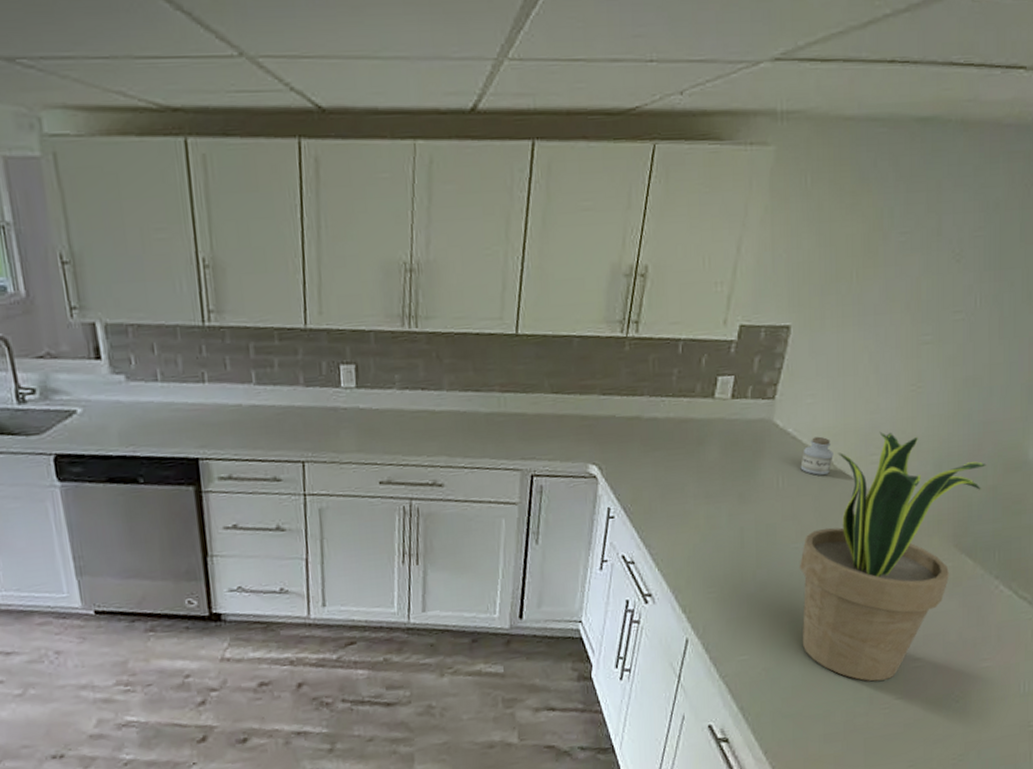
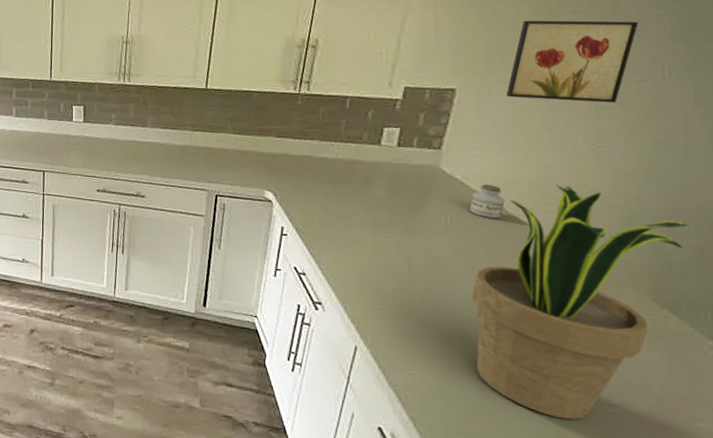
wall art: none [838,242,958,338] -> present [506,20,638,103]

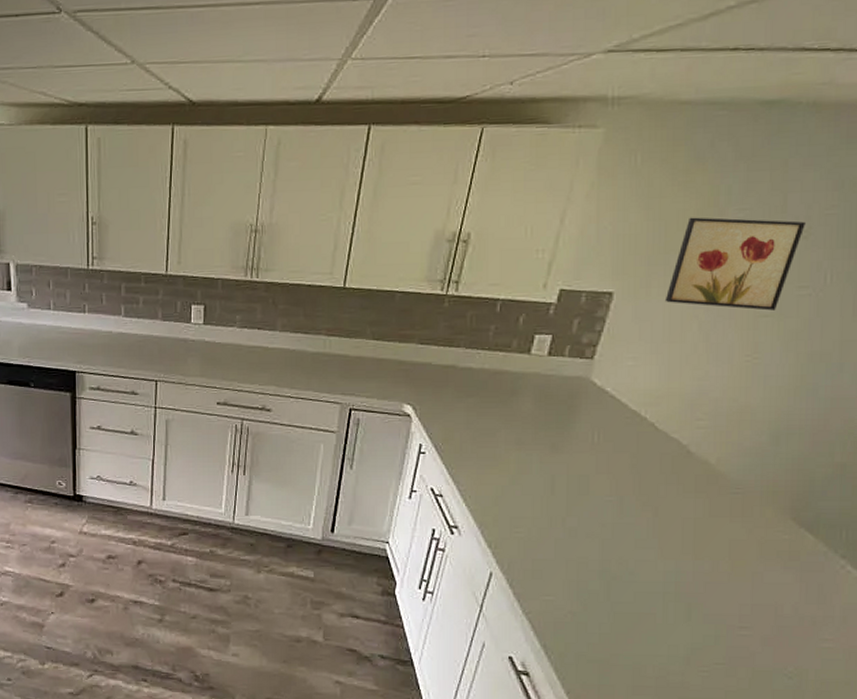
jar: present [469,184,505,218] -> none [618,397,655,434]
potted plant: present [471,184,688,420] -> none [612,398,834,643]

